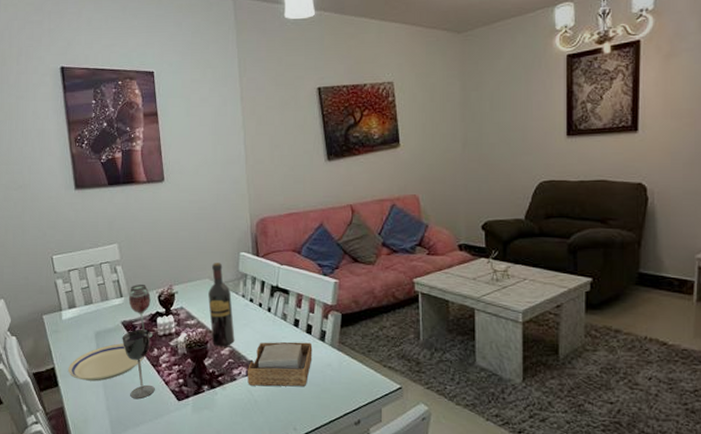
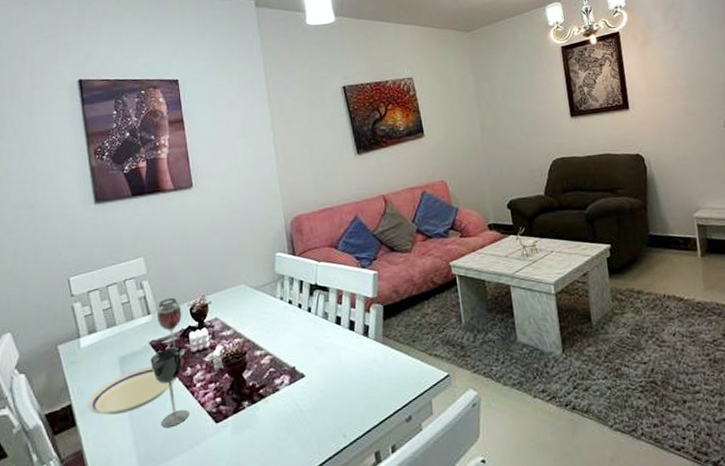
wine bottle: present [208,263,235,347] -> none [244,266,275,356]
napkin holder: present [247,341,313,387] -> none [290,339,358,395]

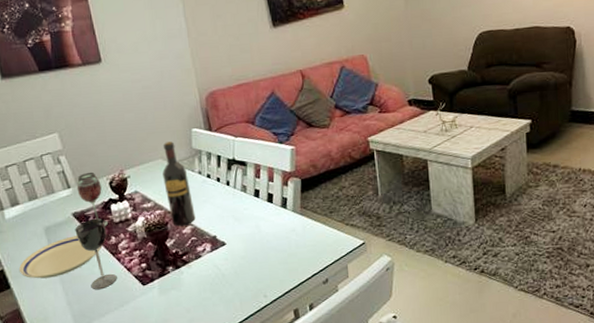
wine bottle: none [244,266,275,356] -> present [162,141,196,227]

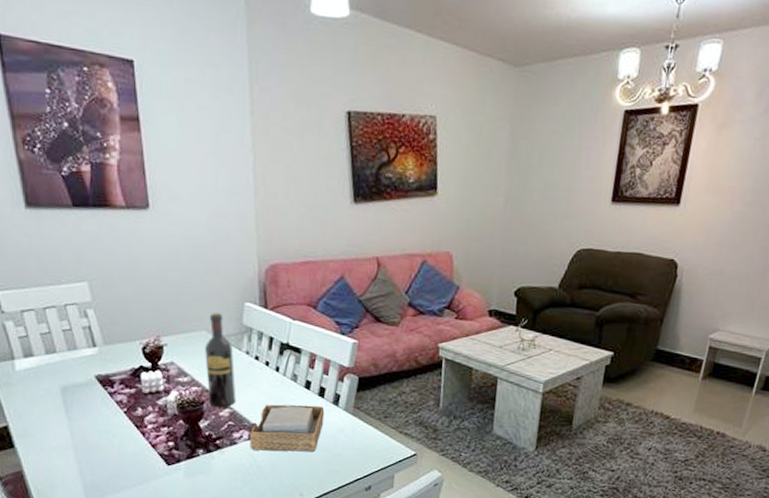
plate: present [19,236,102,279] -> none [27,400,125,443]
wine glass: present [75,218,117,289] -> none [96,384,139,462]
wineglass: present [76,171,109,226] -> none [103,332,137,395]
napkin holder: none [212,211,276,260] -> present [250,404,325,452]

